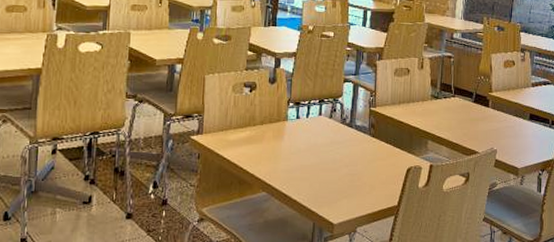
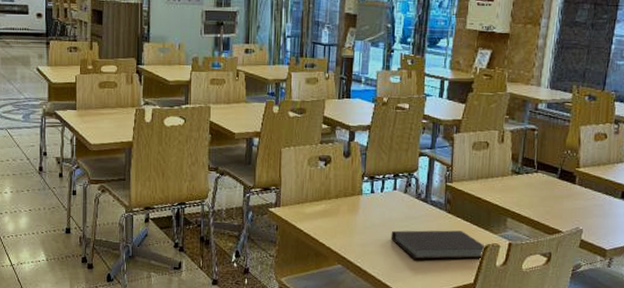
notebook: none [316,154,408,183] -> present [391,230,485,259]

